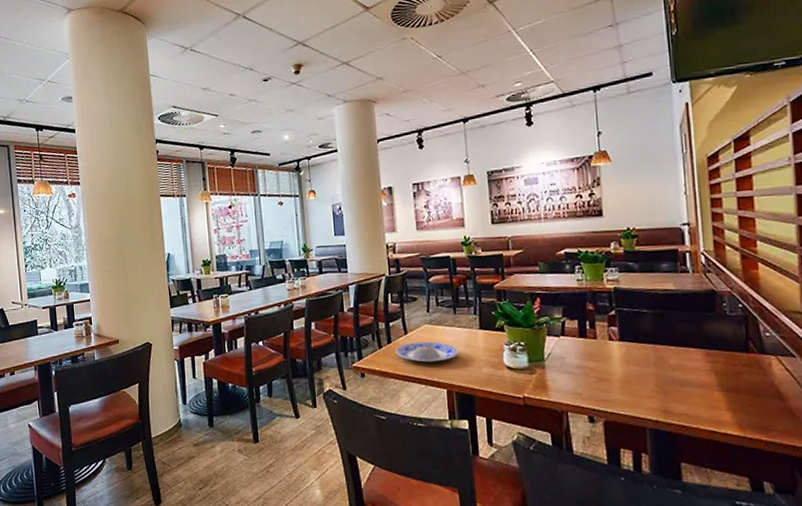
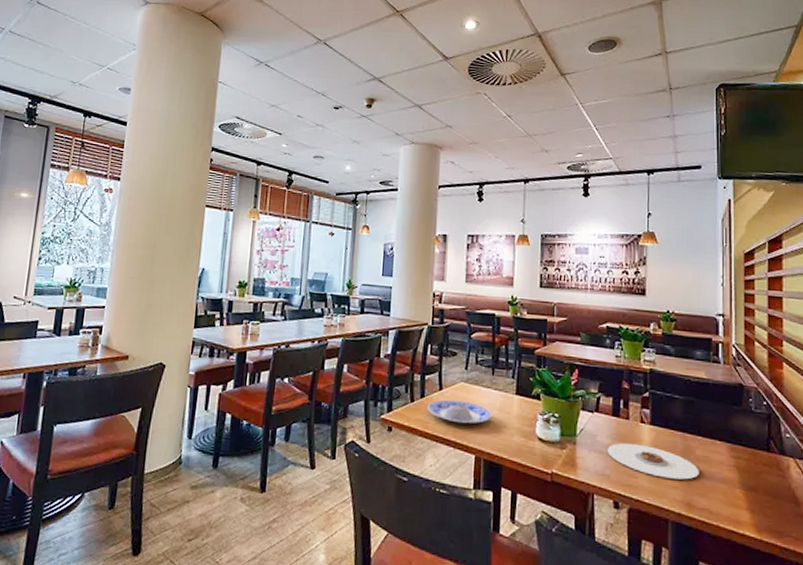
plate: none [576,360,674,390] -> present [606,442,699,480]

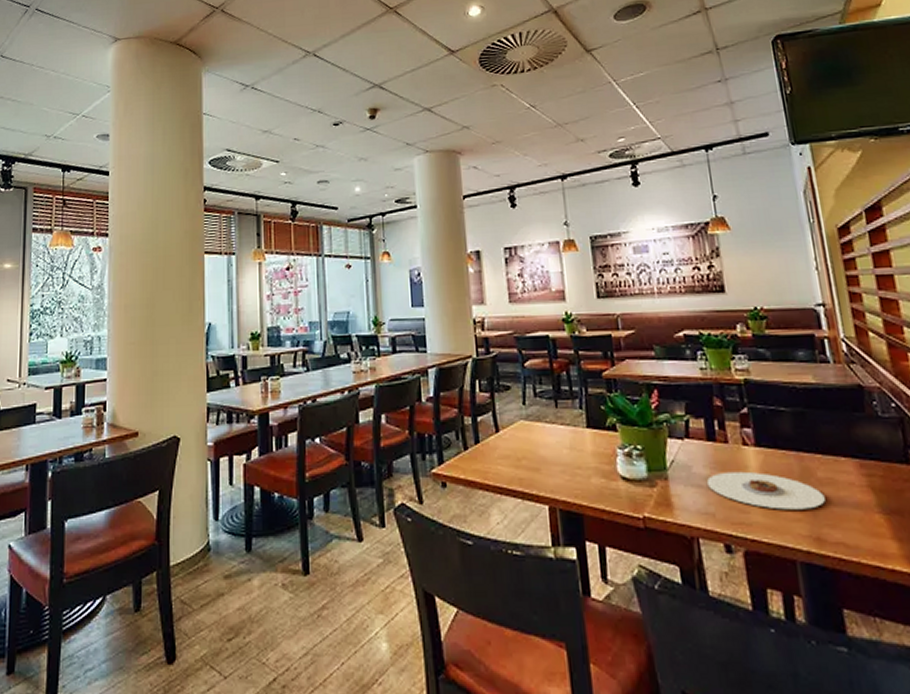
plate: present [428,399,492,424] -> none [485,442,562,470]

